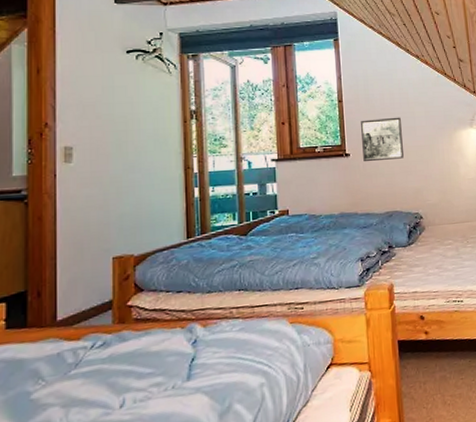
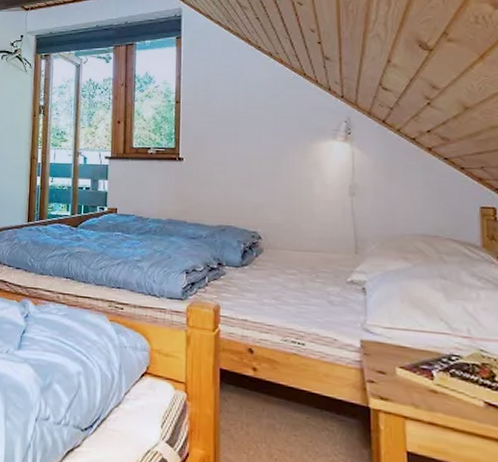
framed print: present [361,117,404,162] -> none [197,122,244,169]

